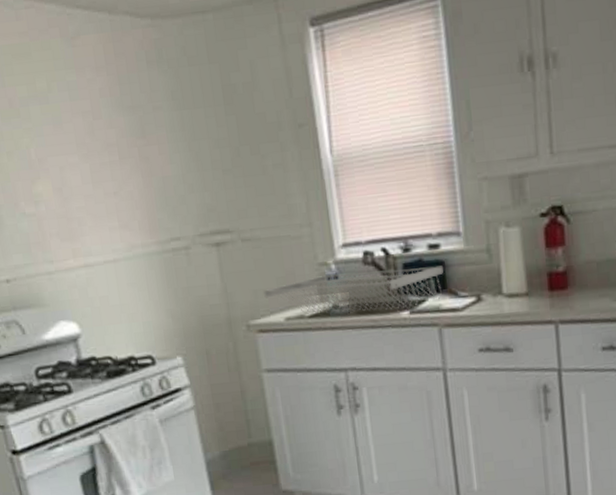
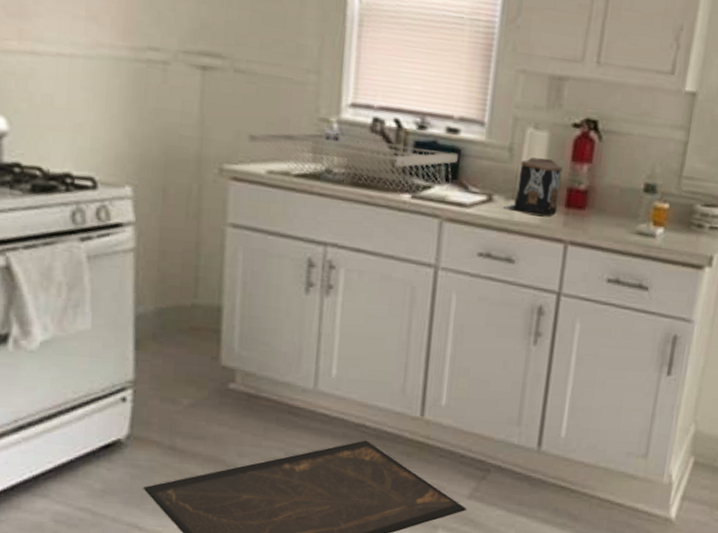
canister: none [493,251,542,306] -> present [503,157,563,217]

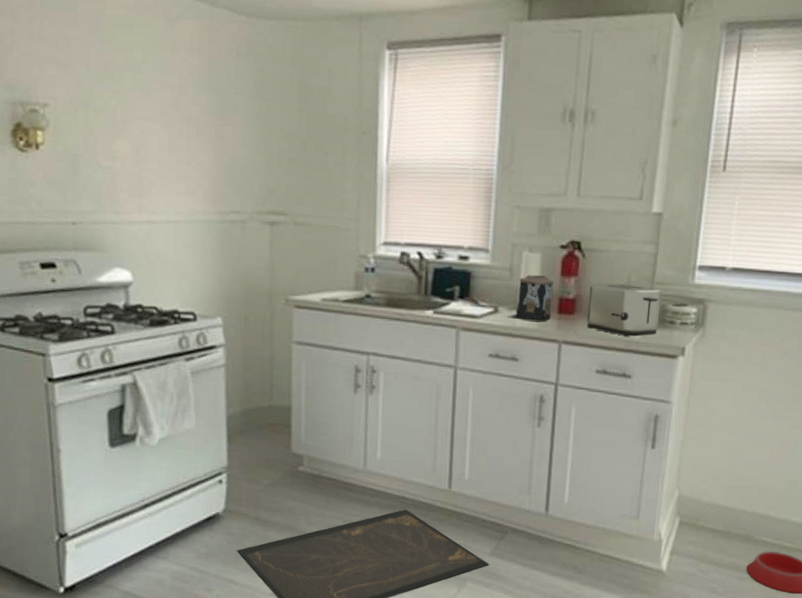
dish rack: present [246,132,458,194] -> none [305,267,469,310]
toaster: none [599,172,690,241] -> present [586,282,662,337]

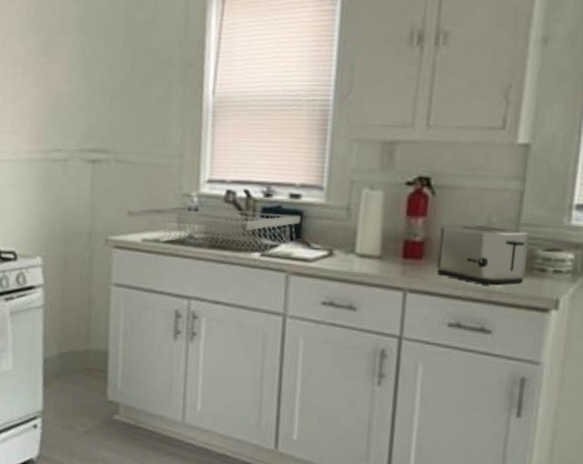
dish rack: none [305,267,469,310] -> present [126,206,301,252]
canister: present [507,275,554,322] -> none [344,215,398,268]

